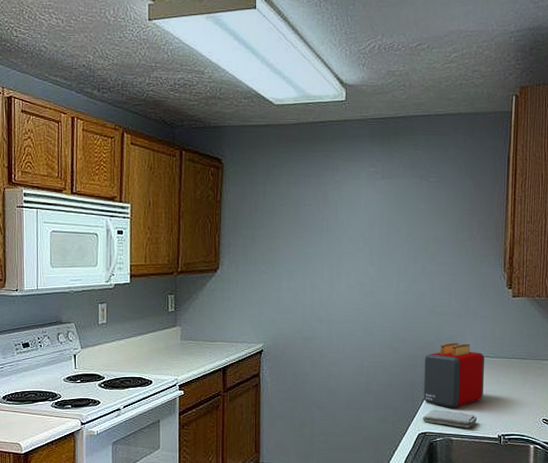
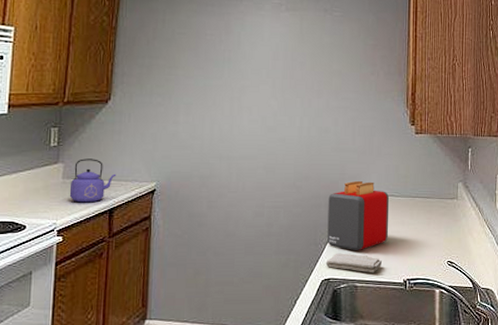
kettle: none [187,322,228,362] -> present [69,158,117,203]

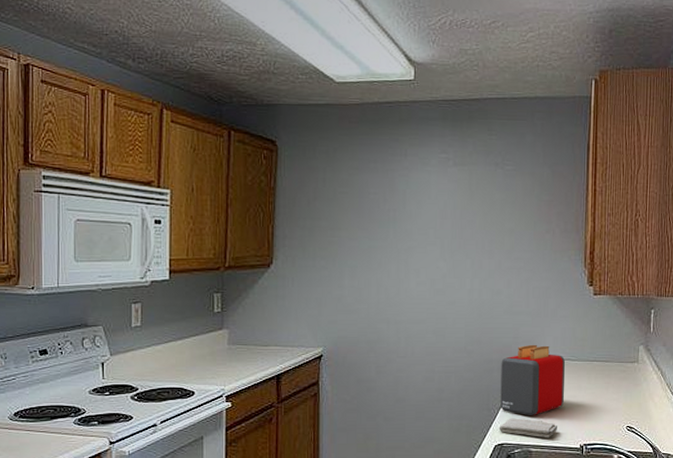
kettle: present [69,158,117,203] -> none [236,324,282,369]

